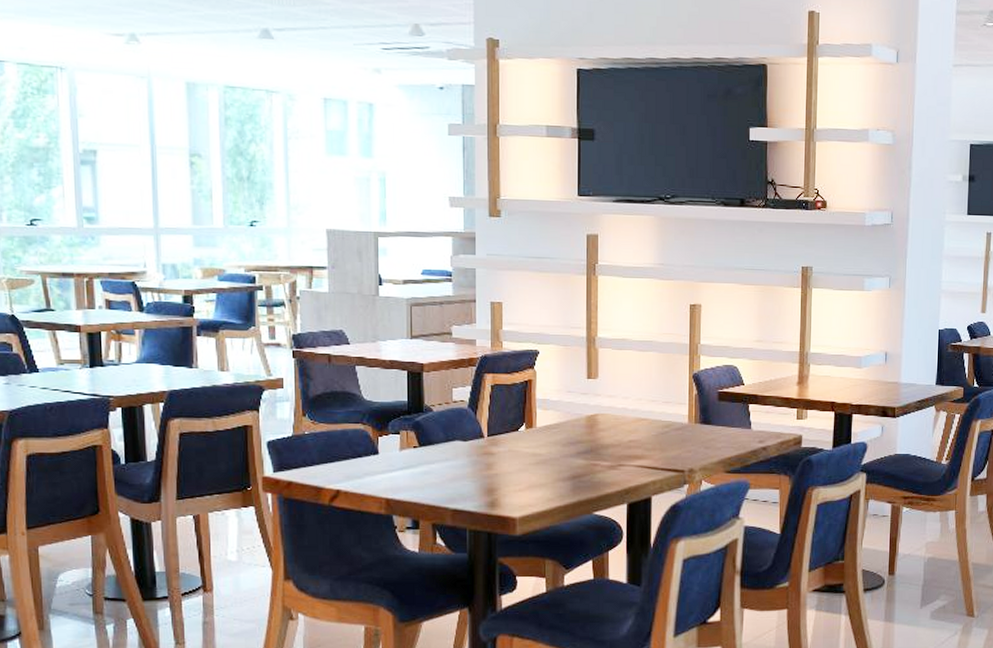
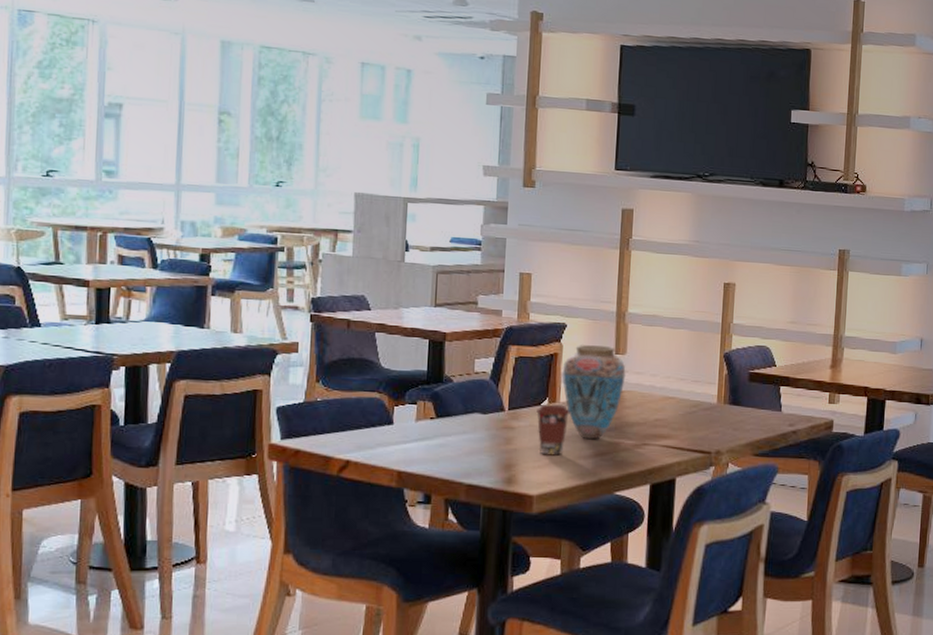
coffee cup: none [515,429,547,479] -> present [536,404,570,456]
vase: none [538,371,599,463] -> present [563,345,626,440]

